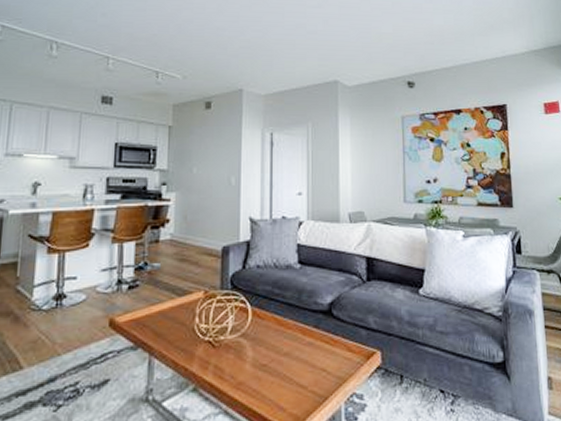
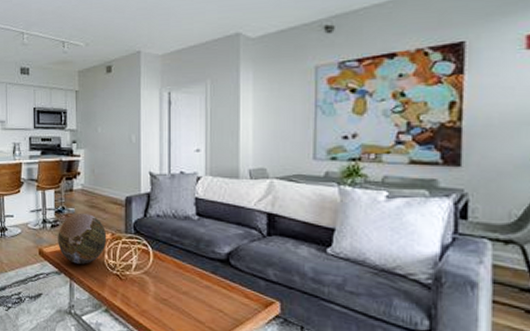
decorative orb: none [136,268,199,333] -> present [58,212,107,264]

